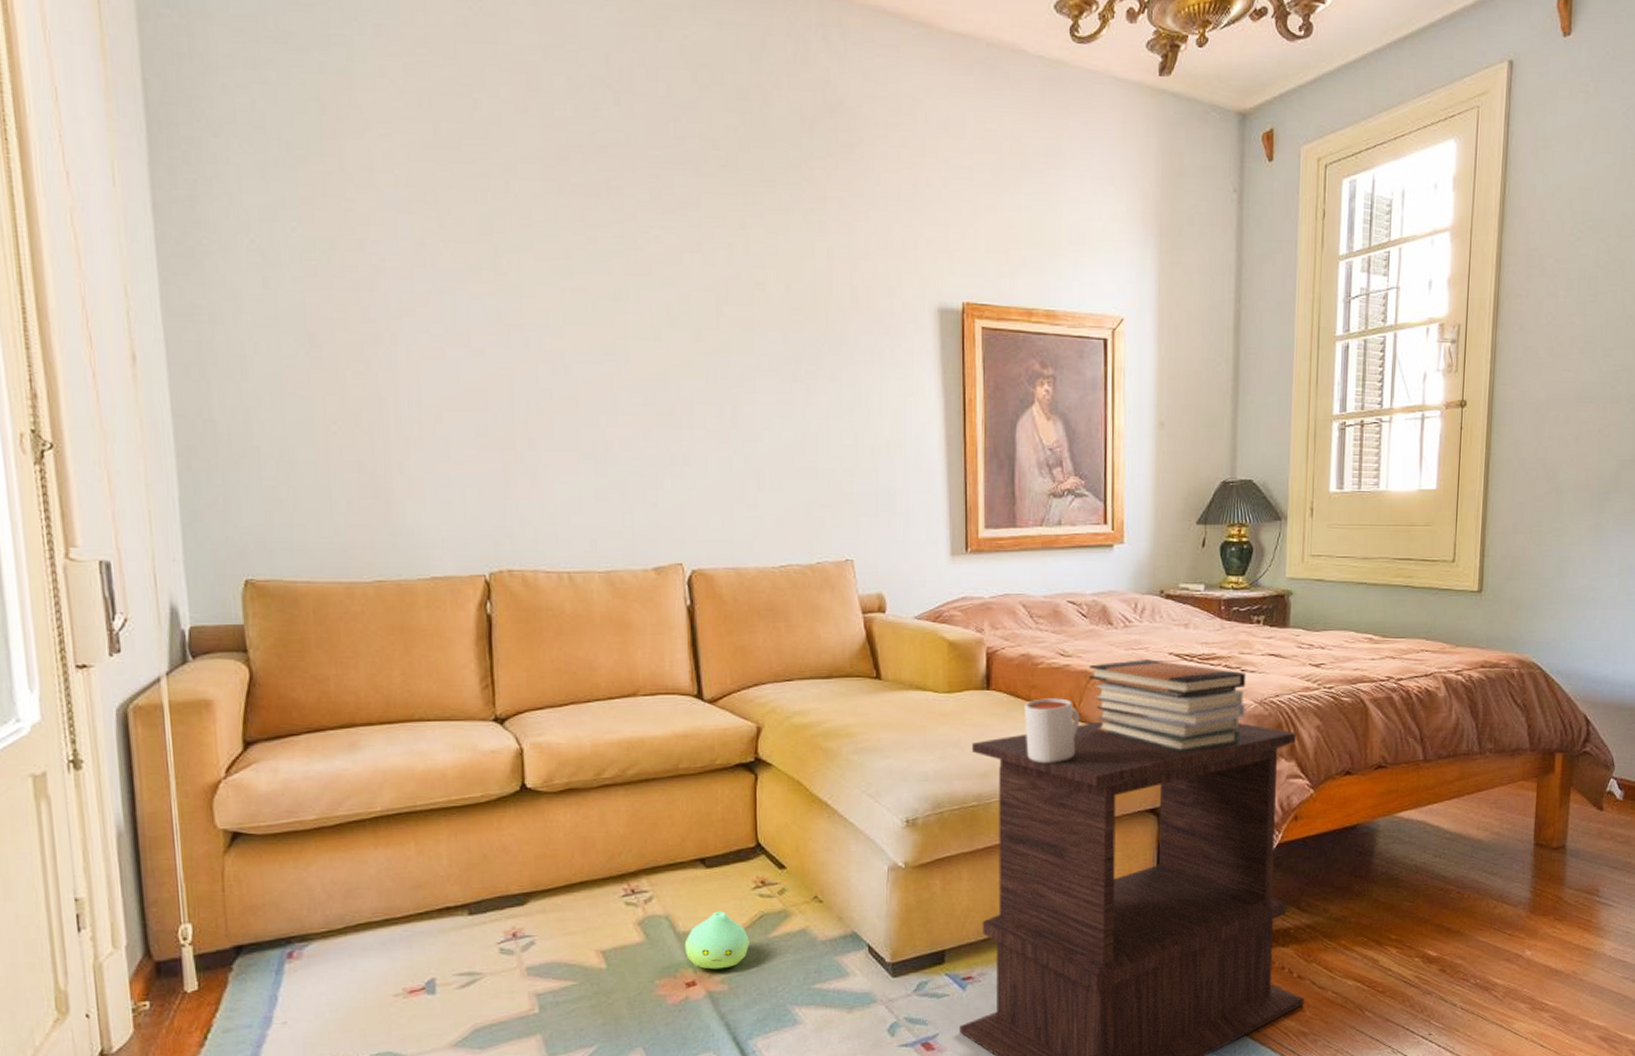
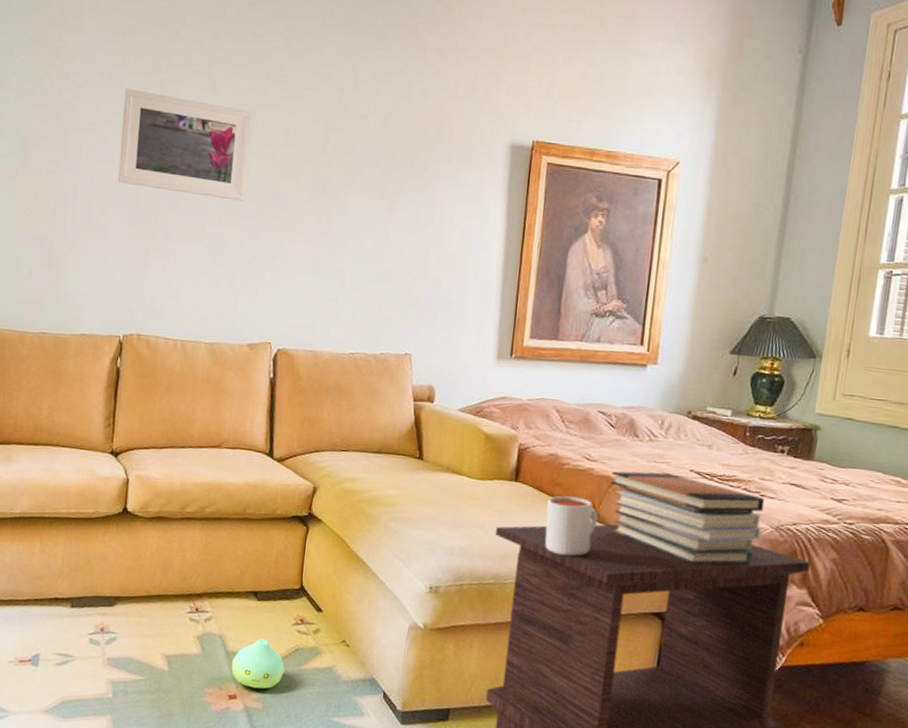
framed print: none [447,261,627,395] -> present [117,89,253,201]

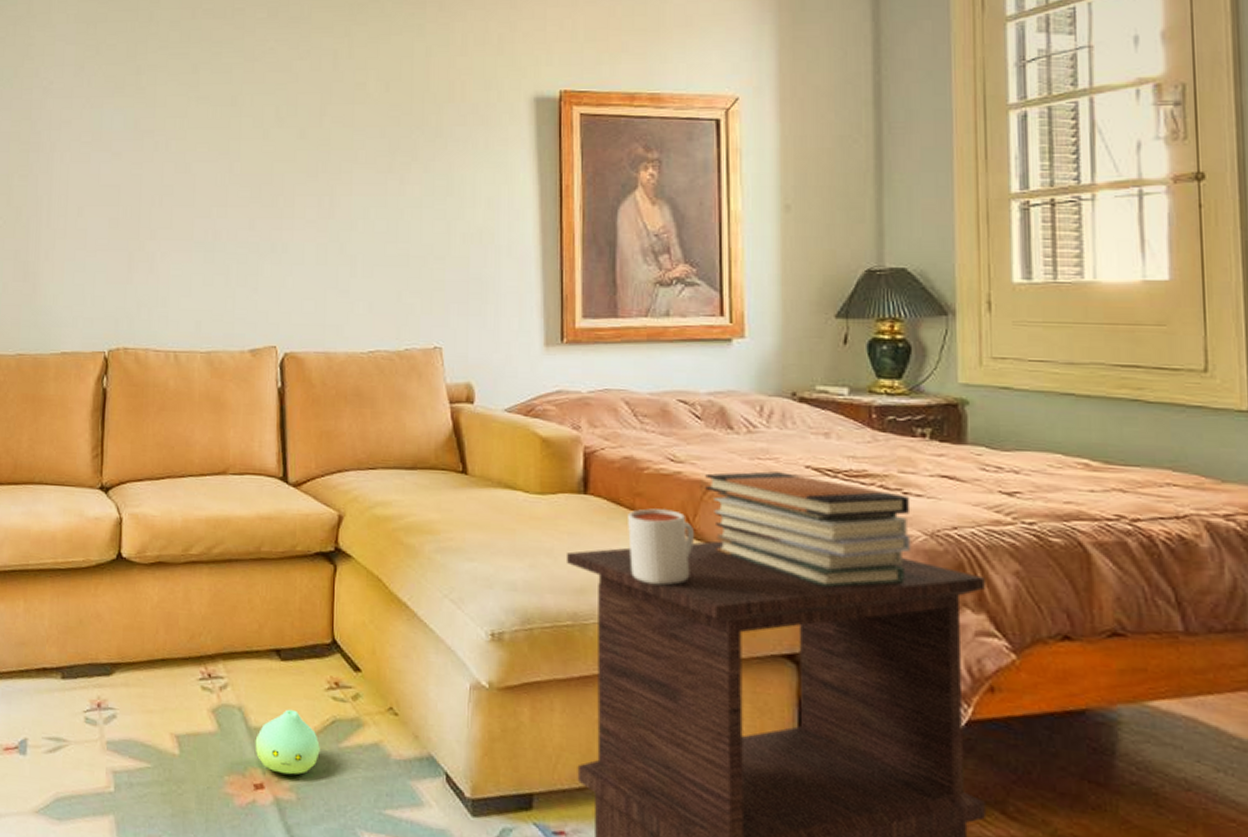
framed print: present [117,89,253,201] -> none [95,80,238,189]

